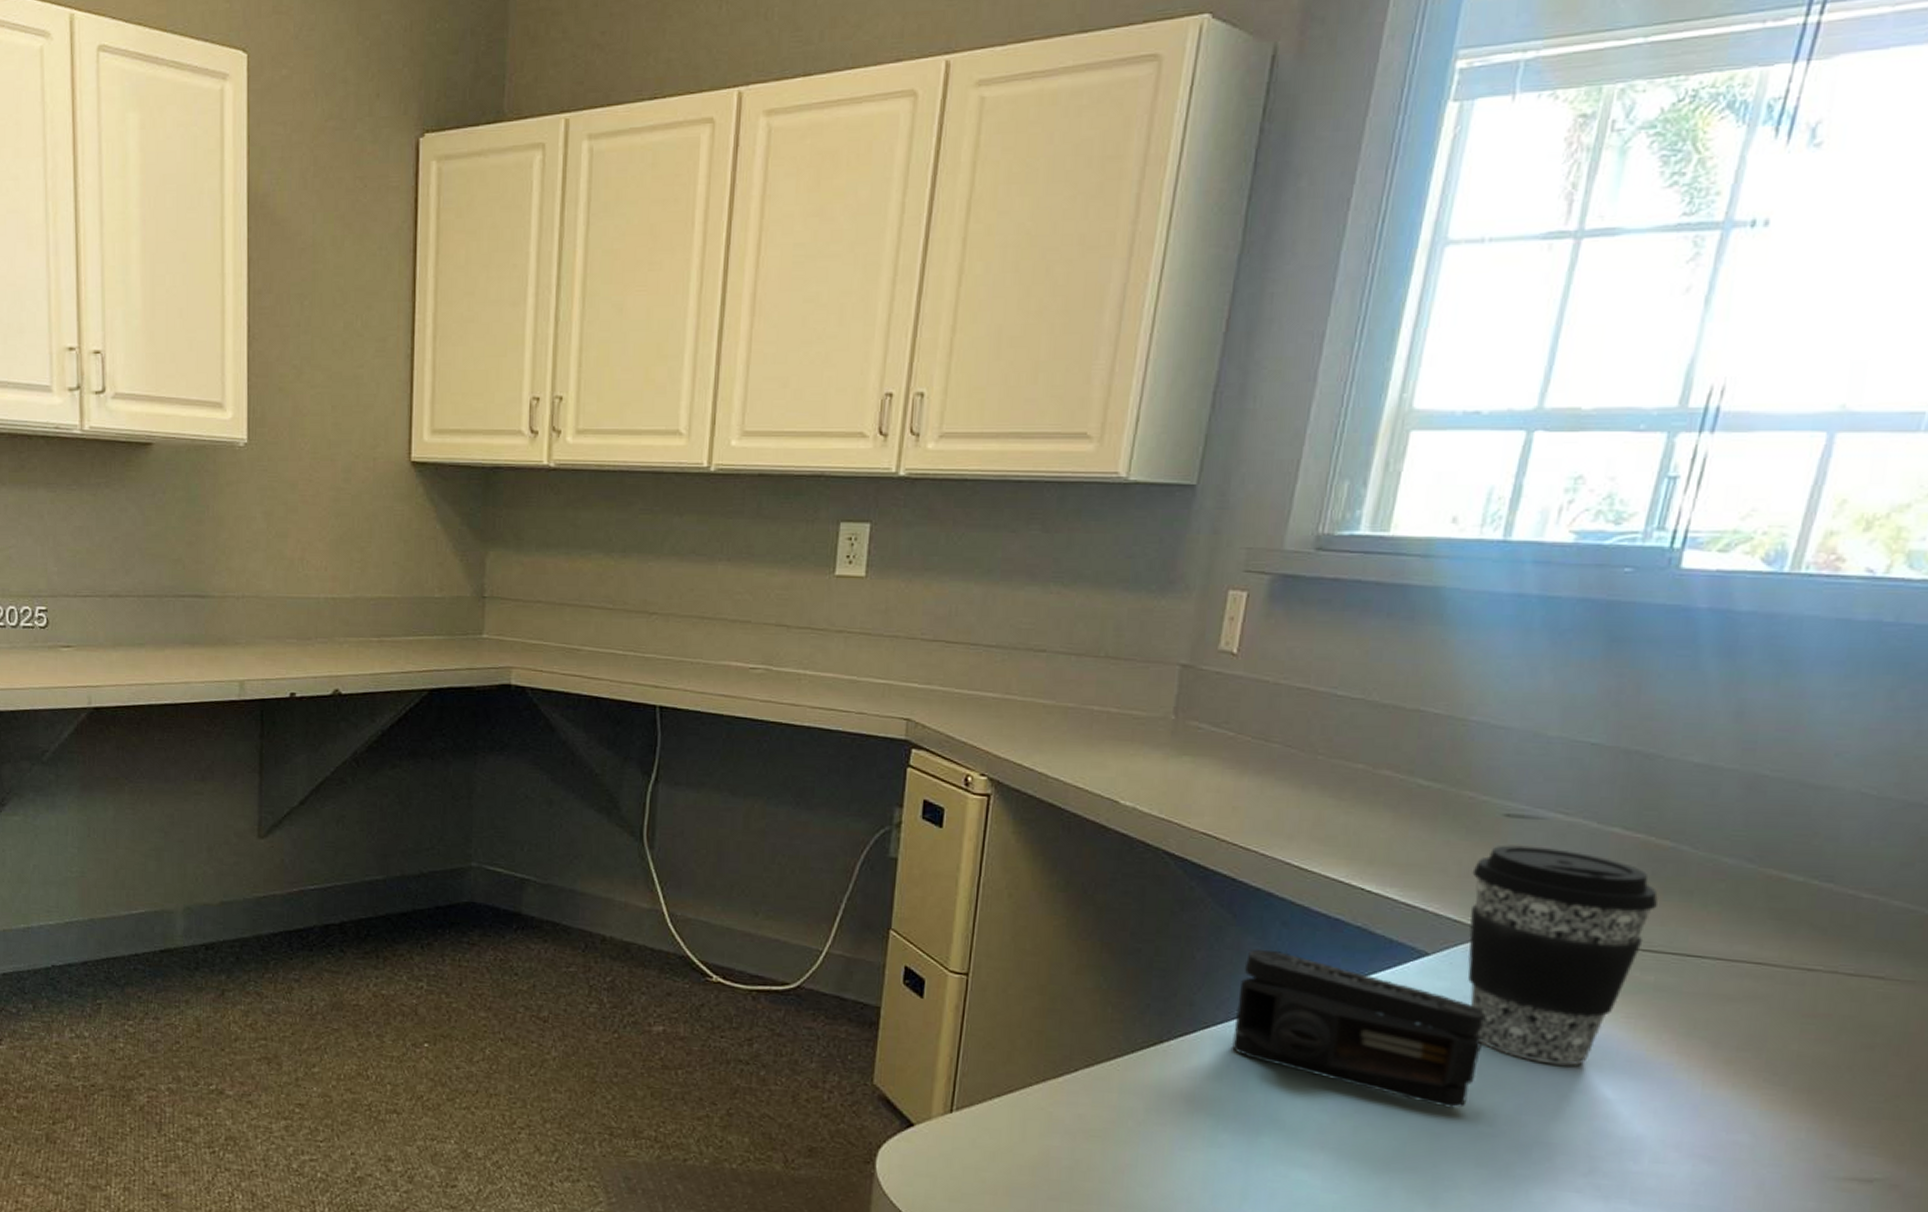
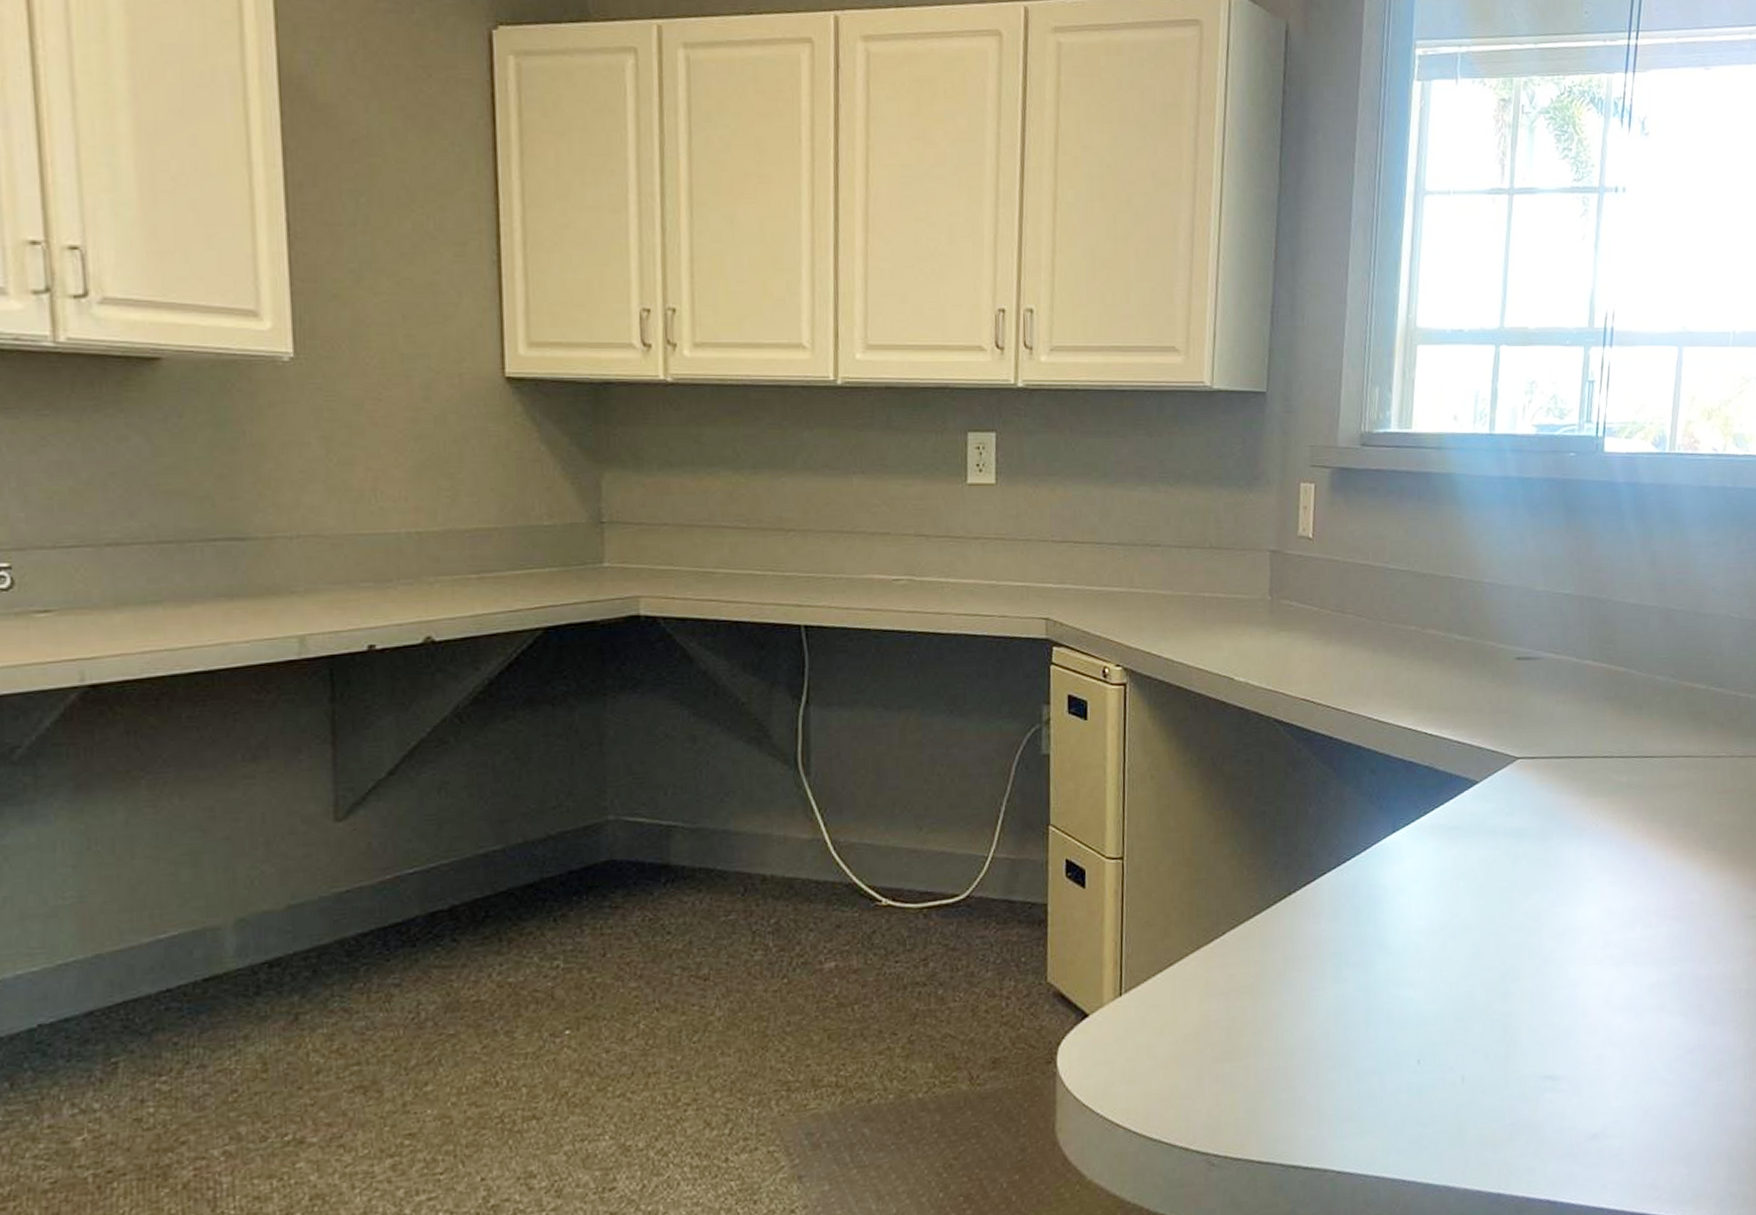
cigarette pack: present [1231,949,1485,1109] -> none [1344,796,1522,912]
coffee cup: present [1467,845,1658,1066] -> none [1500,681,1621,861]

